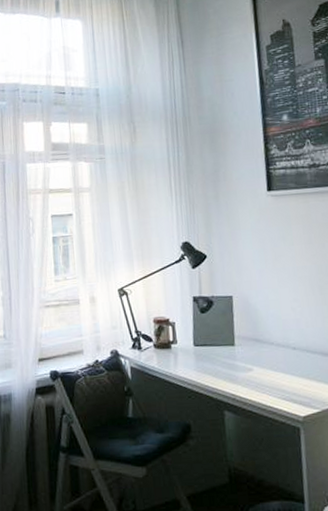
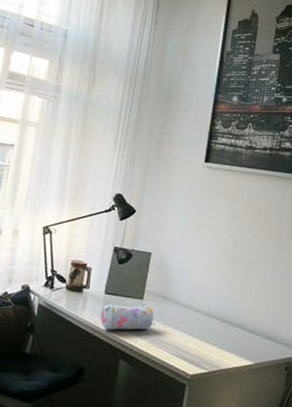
pencil case: none [194,350,251,383] -> present [100,303,154,330]

